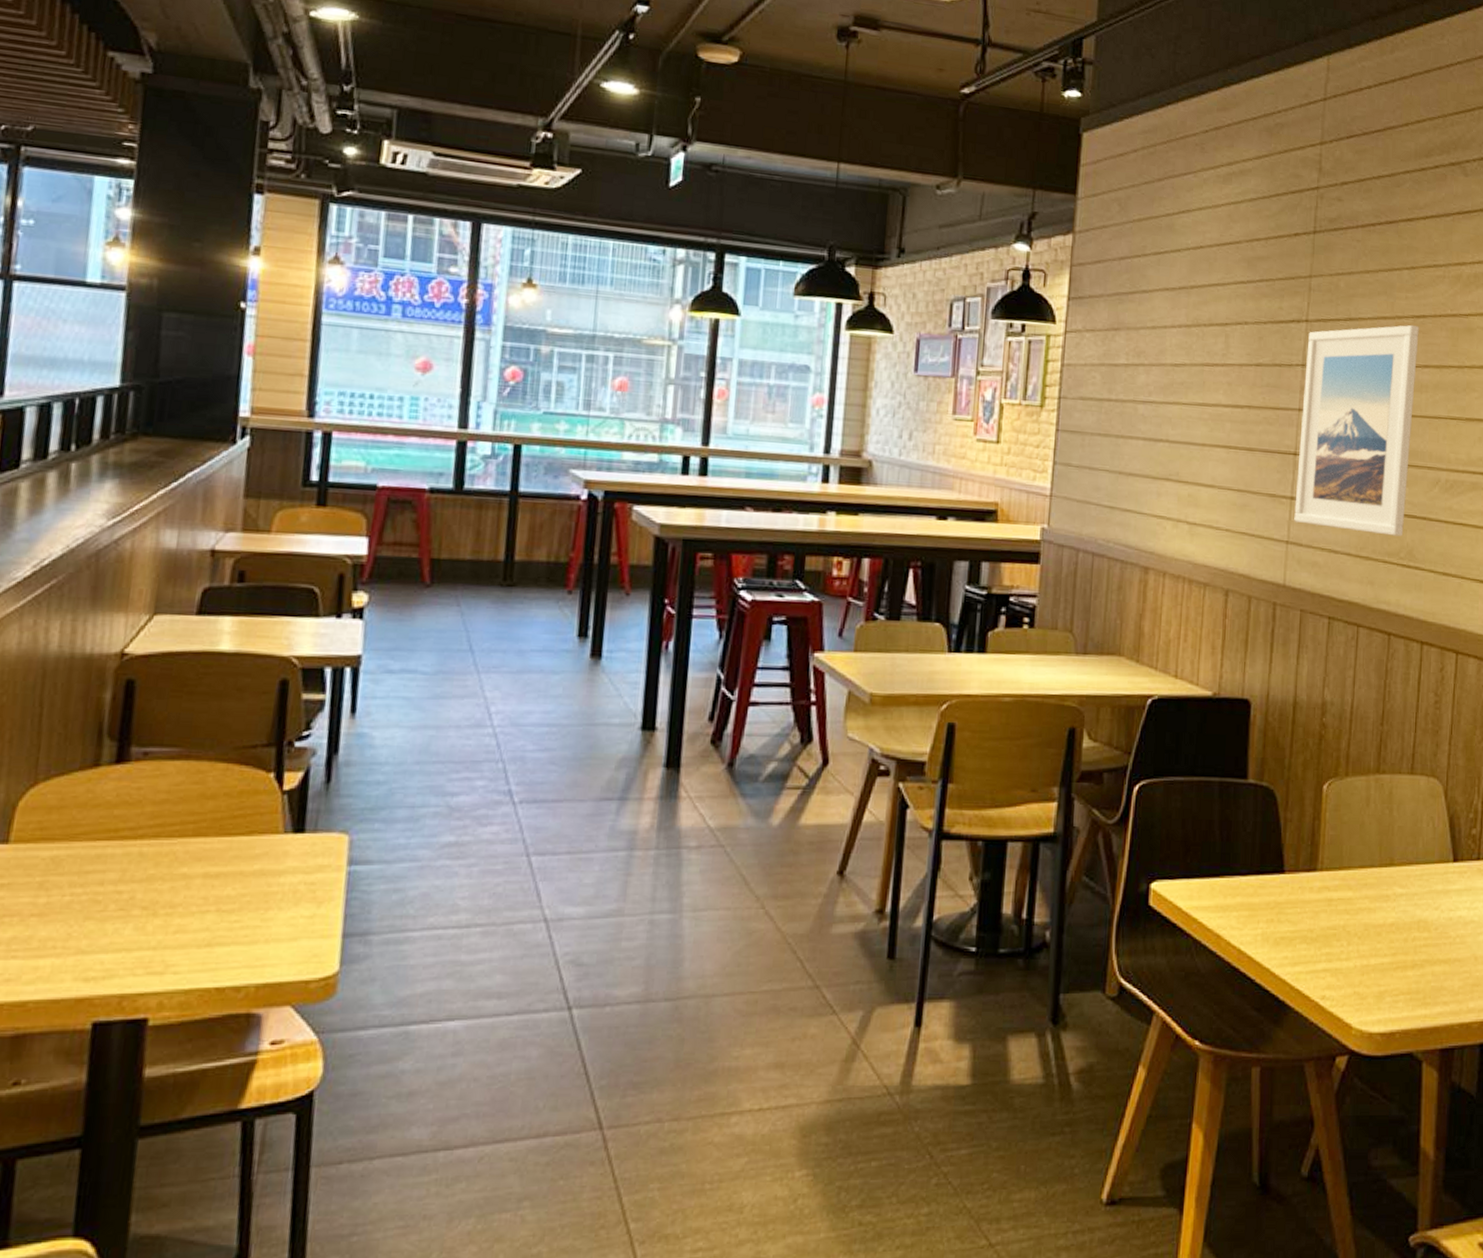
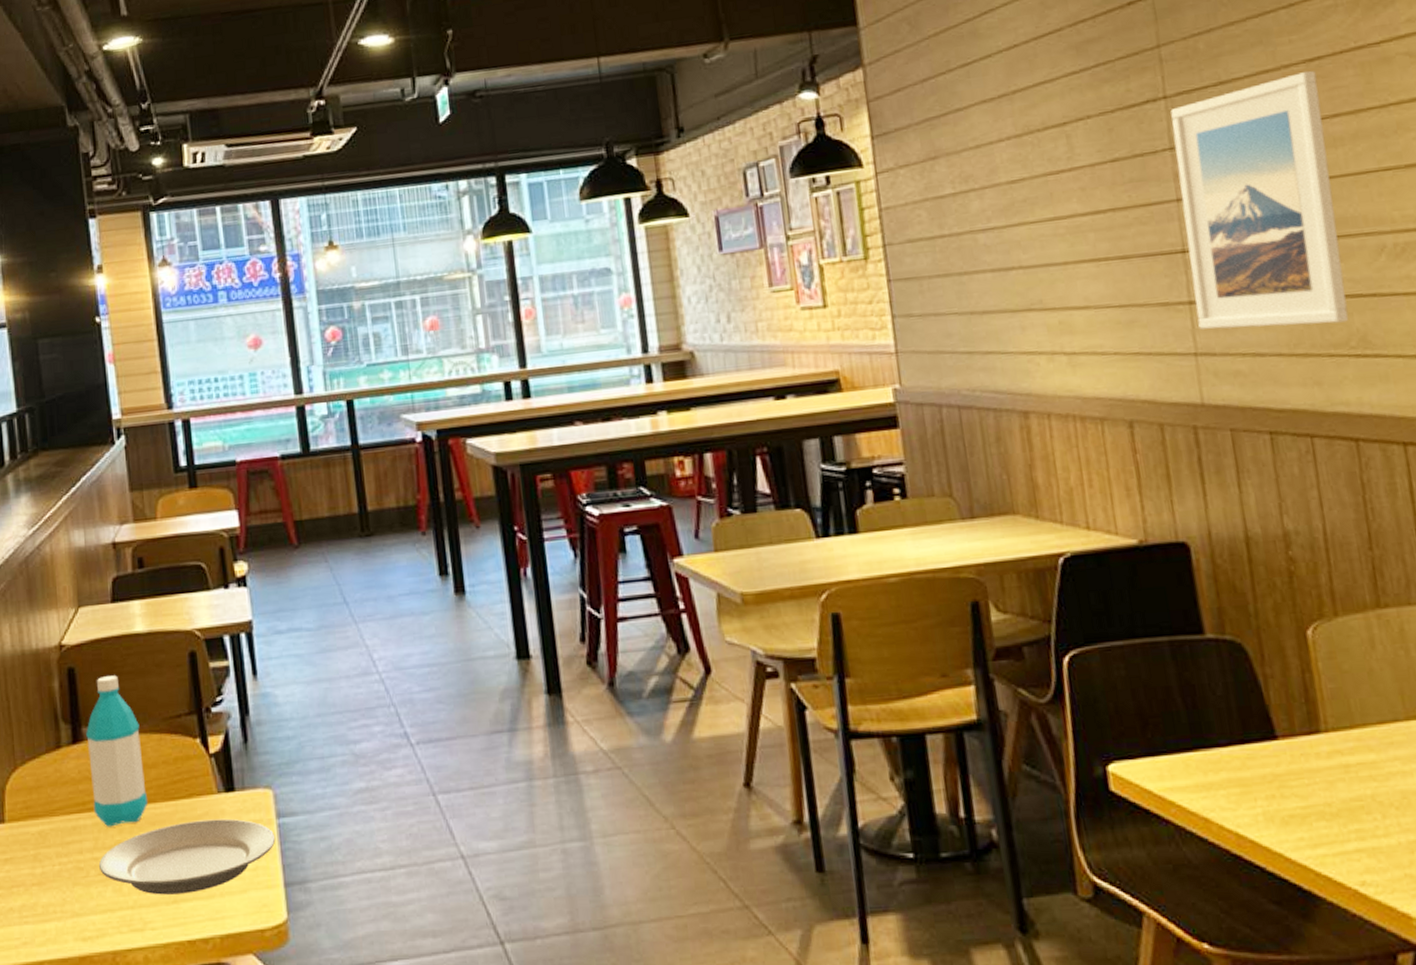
plate: none [122,860,343,937] -> present [99,818,276,895]
water bottle: none [127,694,204,859] -> present [86,675,147,827]

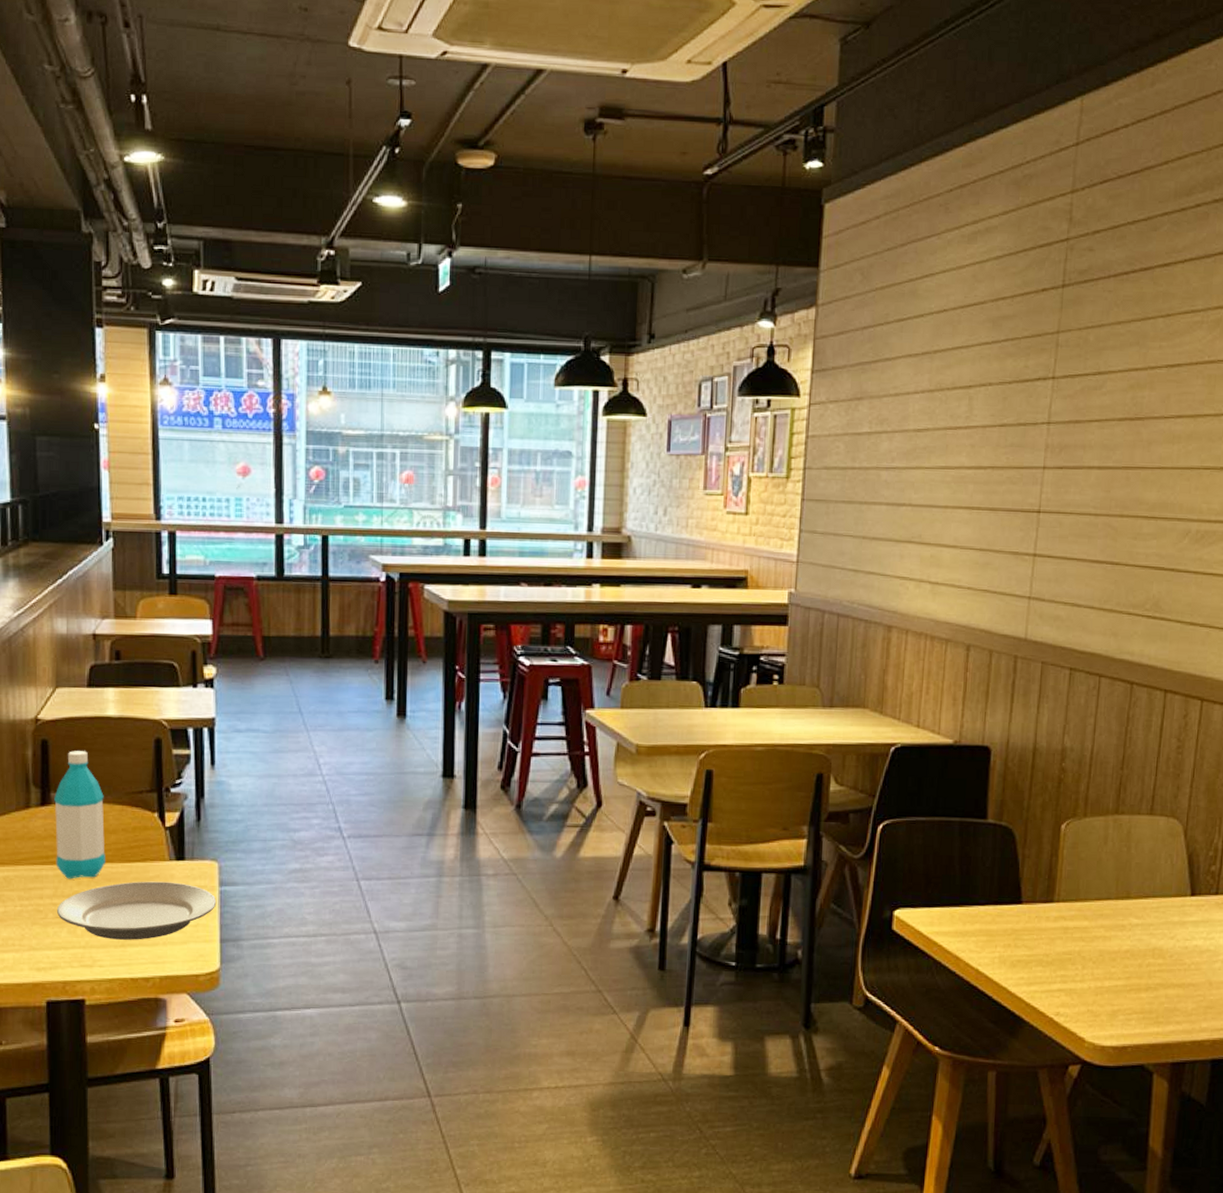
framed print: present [1170,70,1349,329] -> none [1037,374,1173,588]

